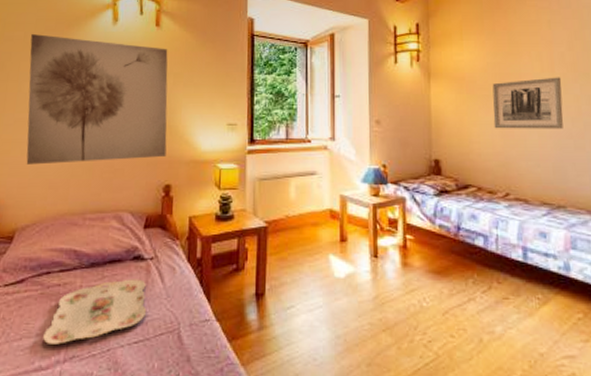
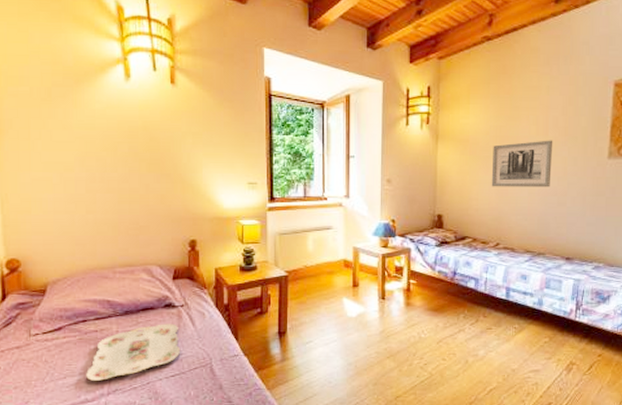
wall art: present [26,34,168,165] -> none [38,90,190,223]

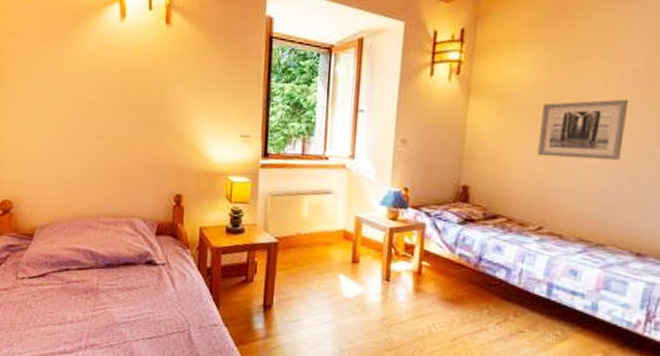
serving tray: present [86,323,181,382] -> none [66,281,160,334]

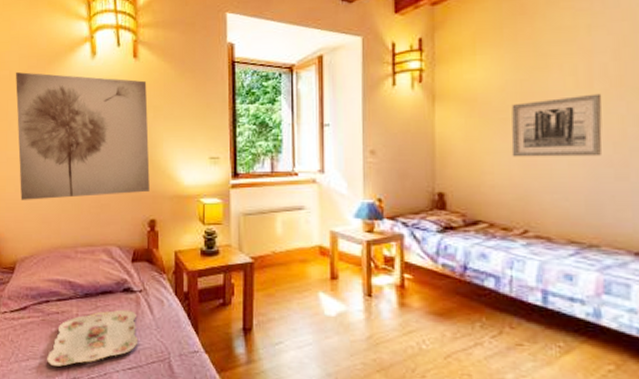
wall art: none [37,29,179,167] -> present [16,72,150,200]
serving tray: none [66,281,160,334] -> present [47,309,139,367]

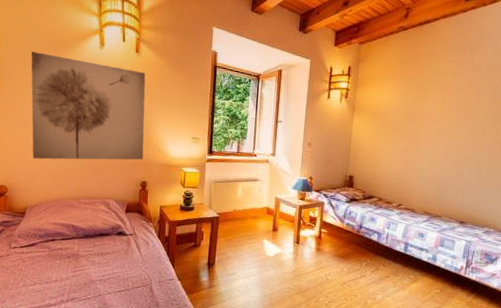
serving tray: present [47,309,139,367] -> none [51,248,128,290]
wall art: present [511,93,603,157] -> none [398,118,456,160]

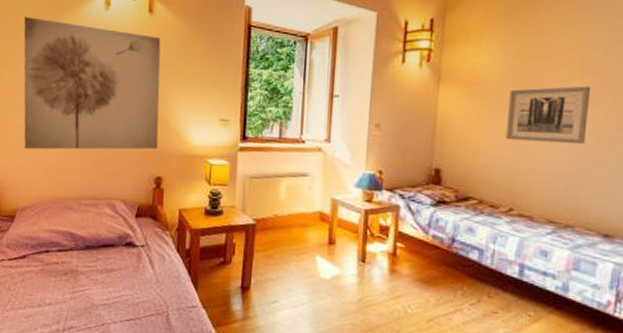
wall art: none [398,118,456,160] -> present [505,86,592,145]

